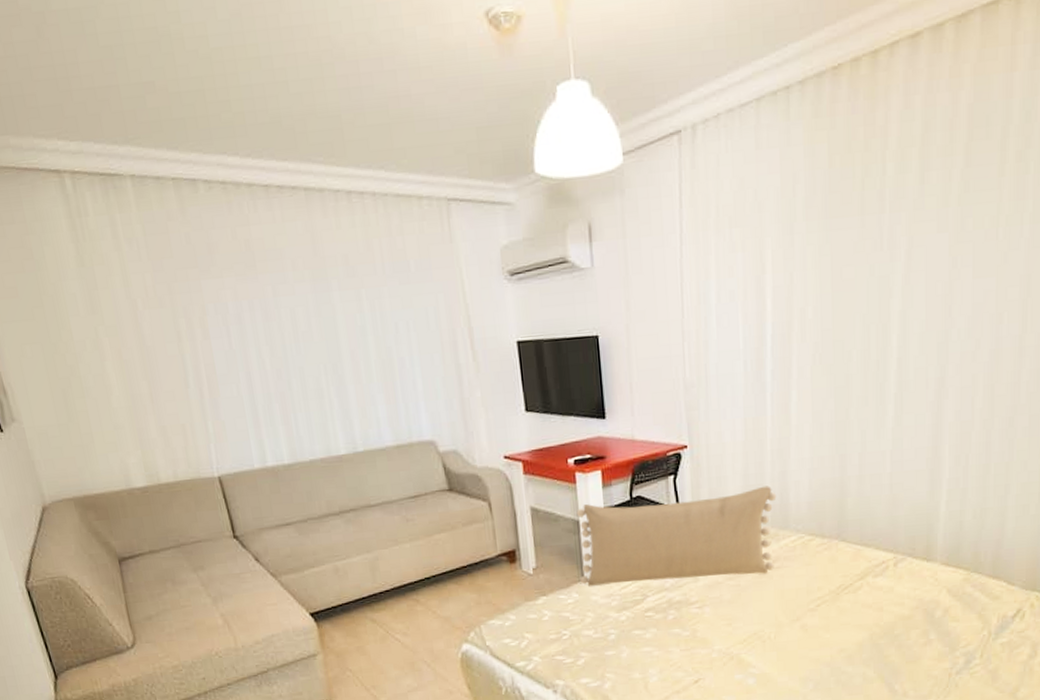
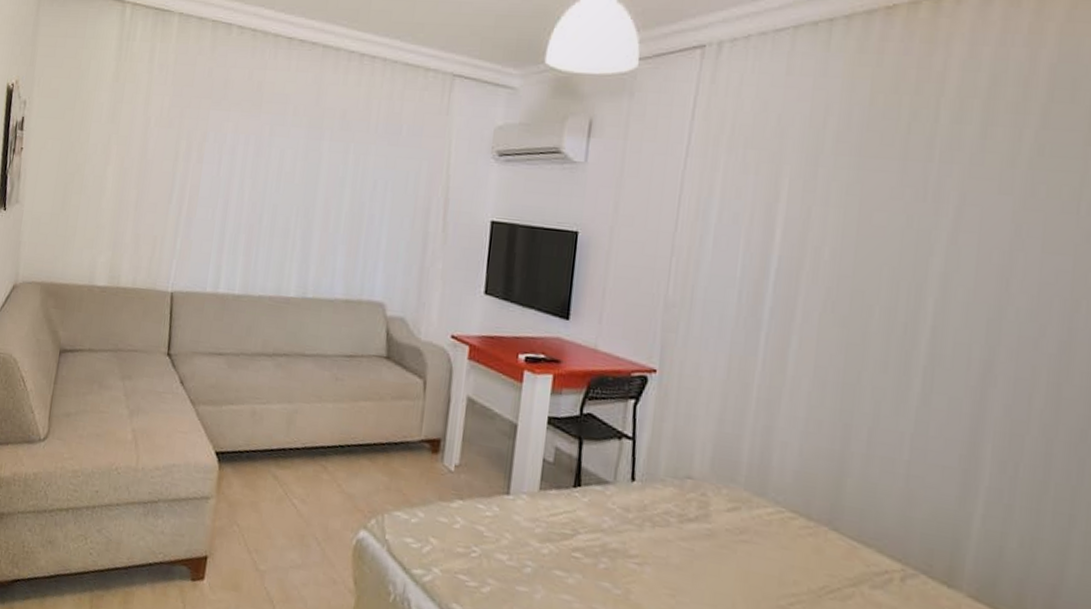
pillow: present [576,486,777,586] -> none [504,408,756,545]

